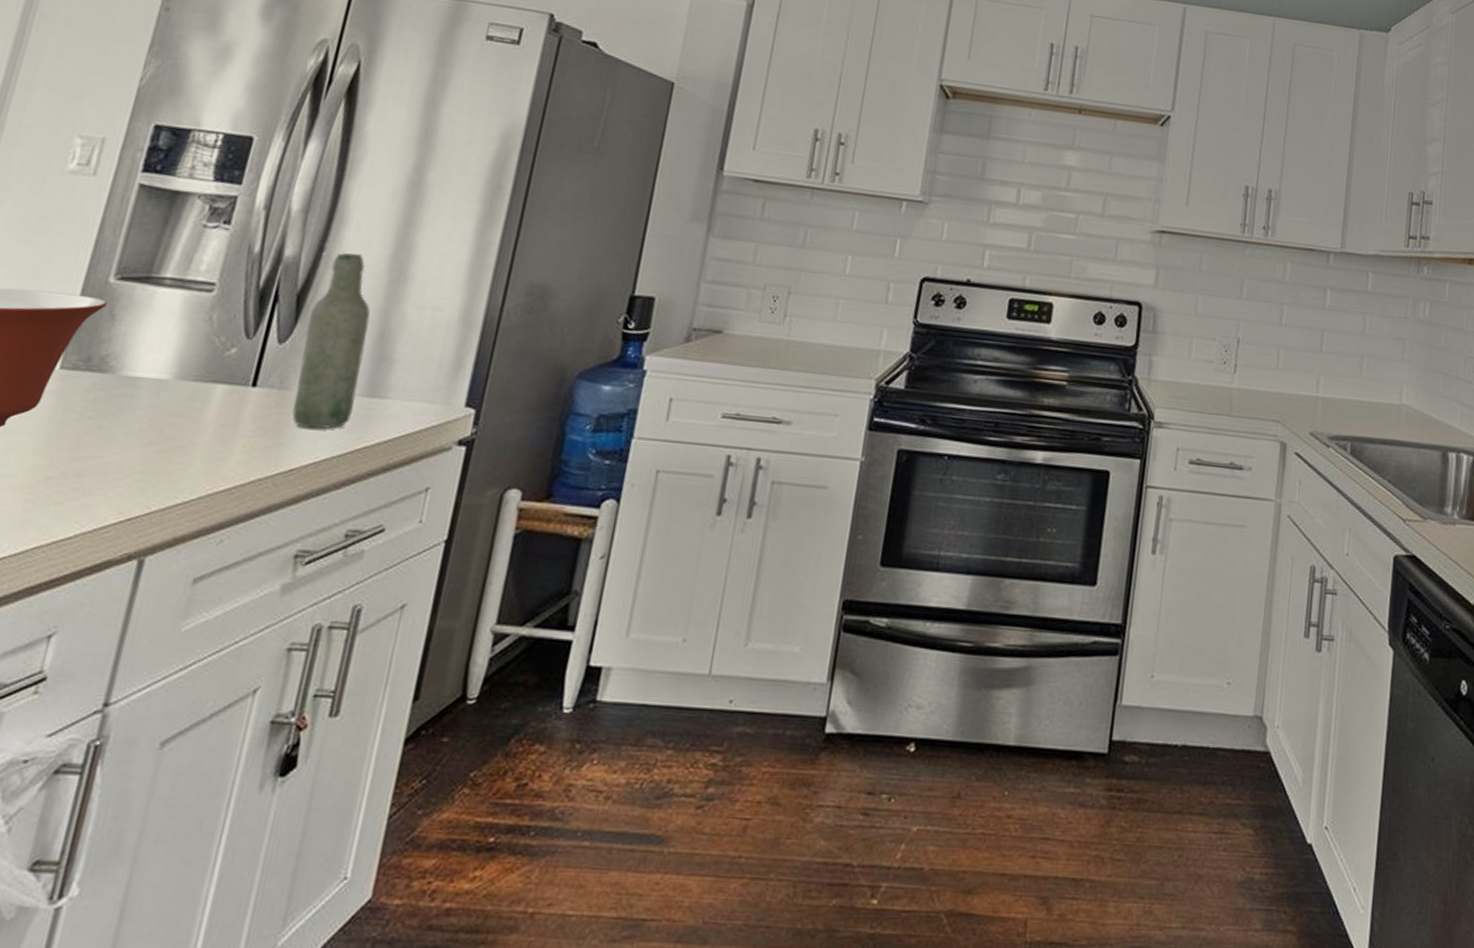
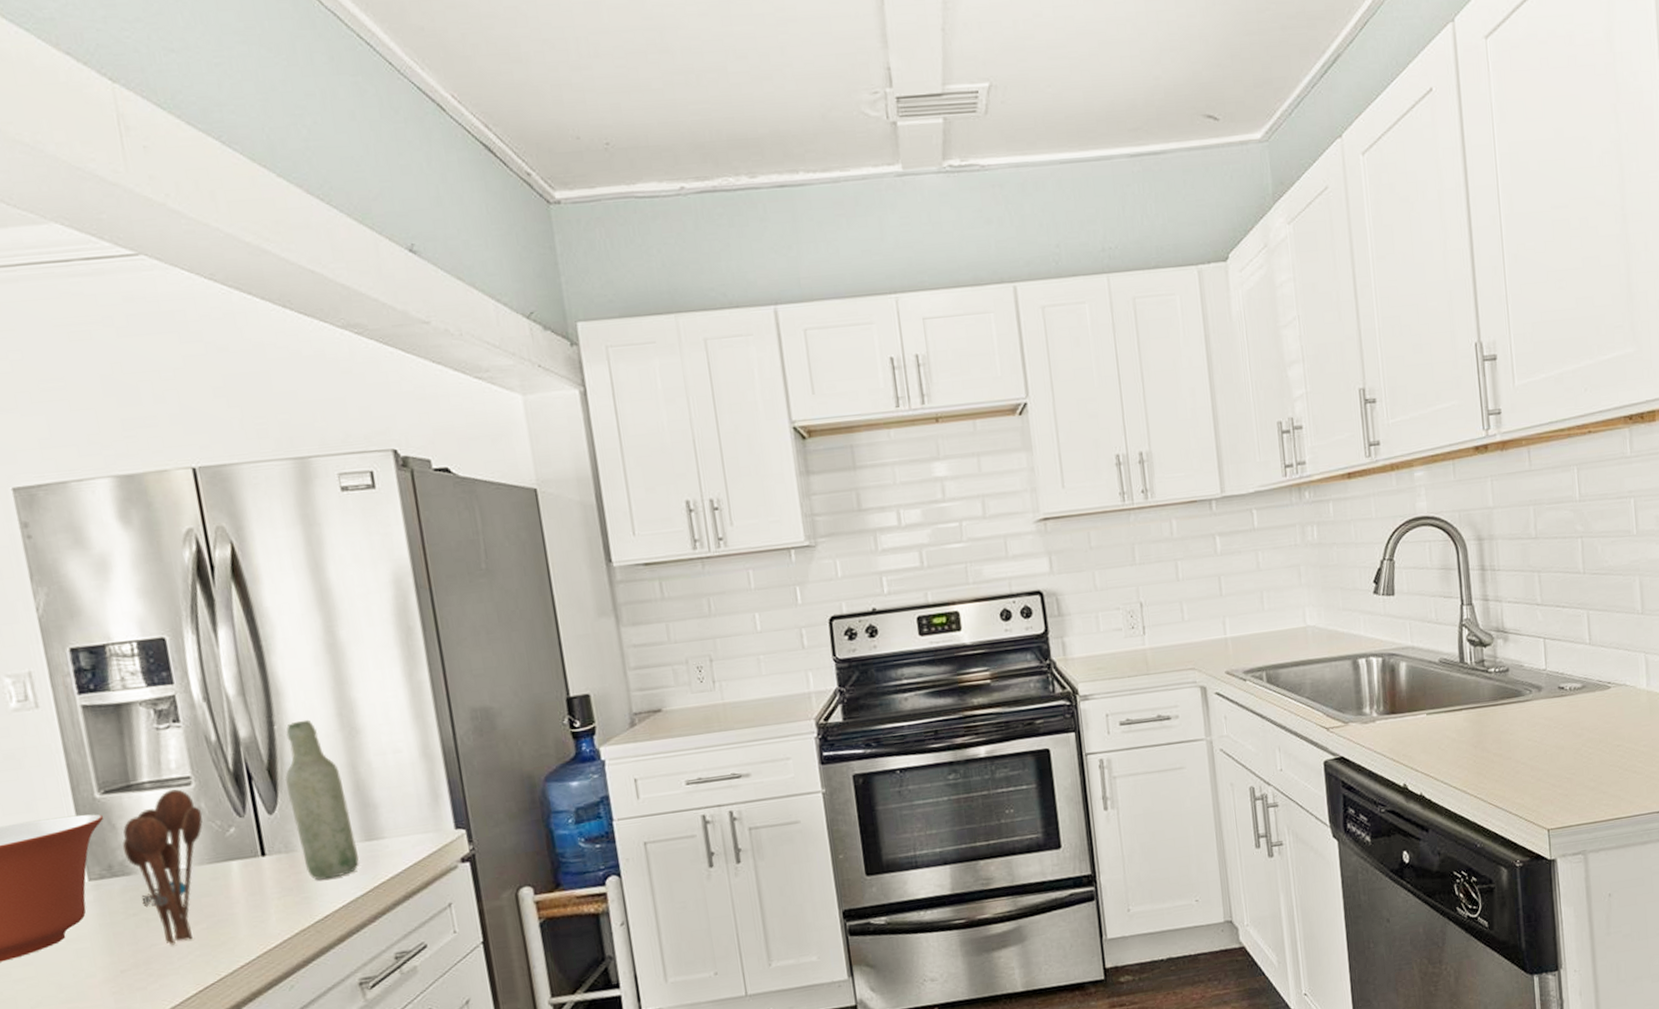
utensil holder: none [104,291,211,462] -> present [122,789,203,946]

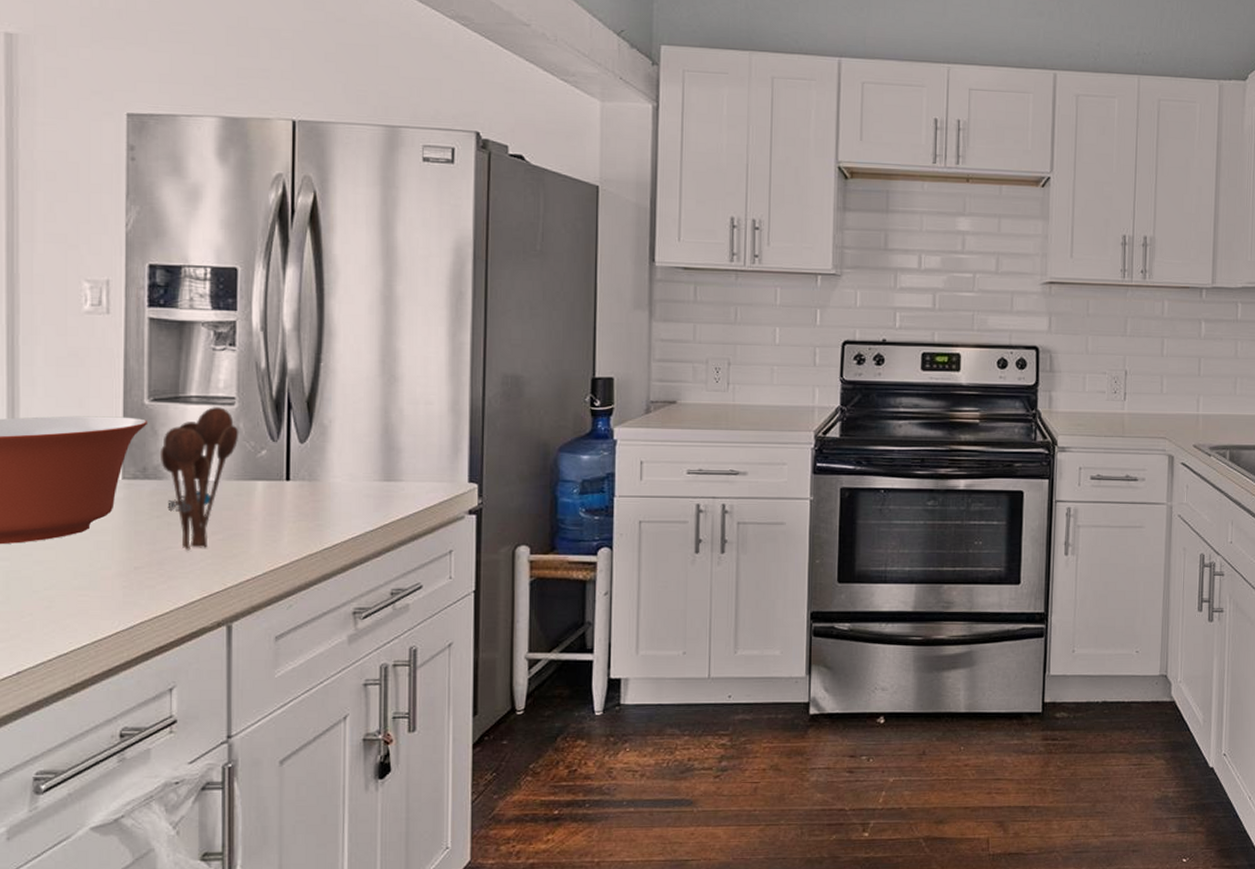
bottle: present [284,719,359,880] -> none [321,361,375,511]

